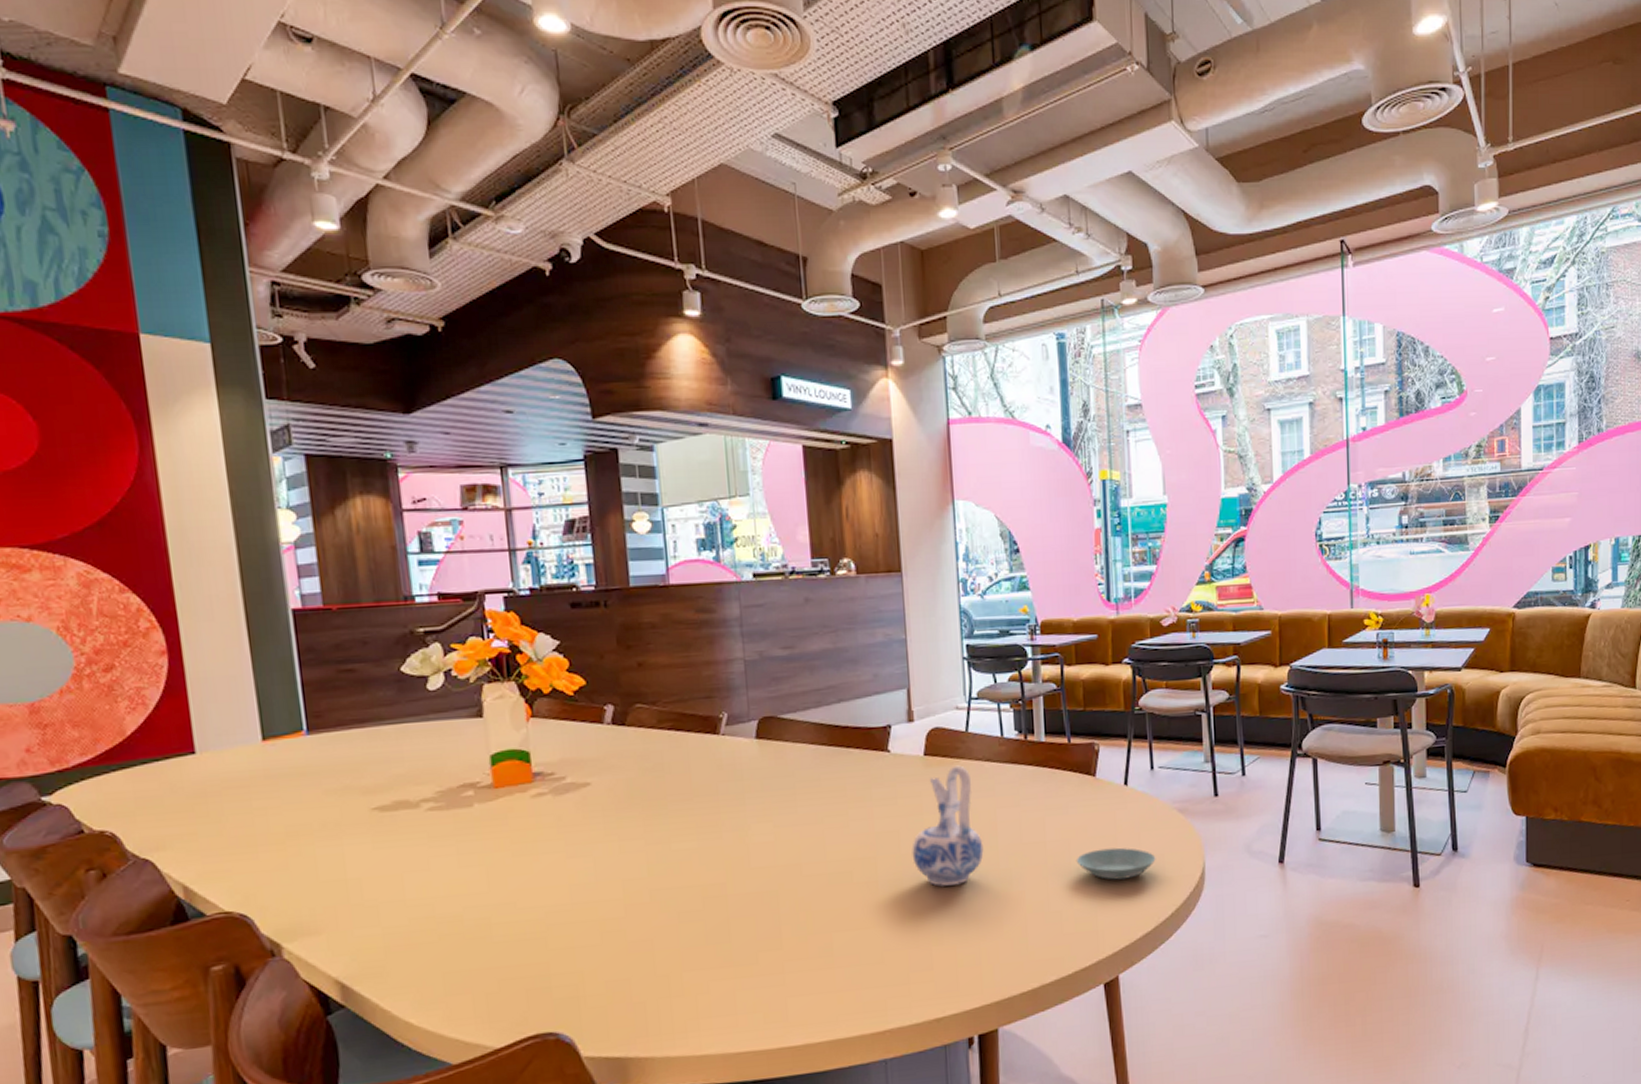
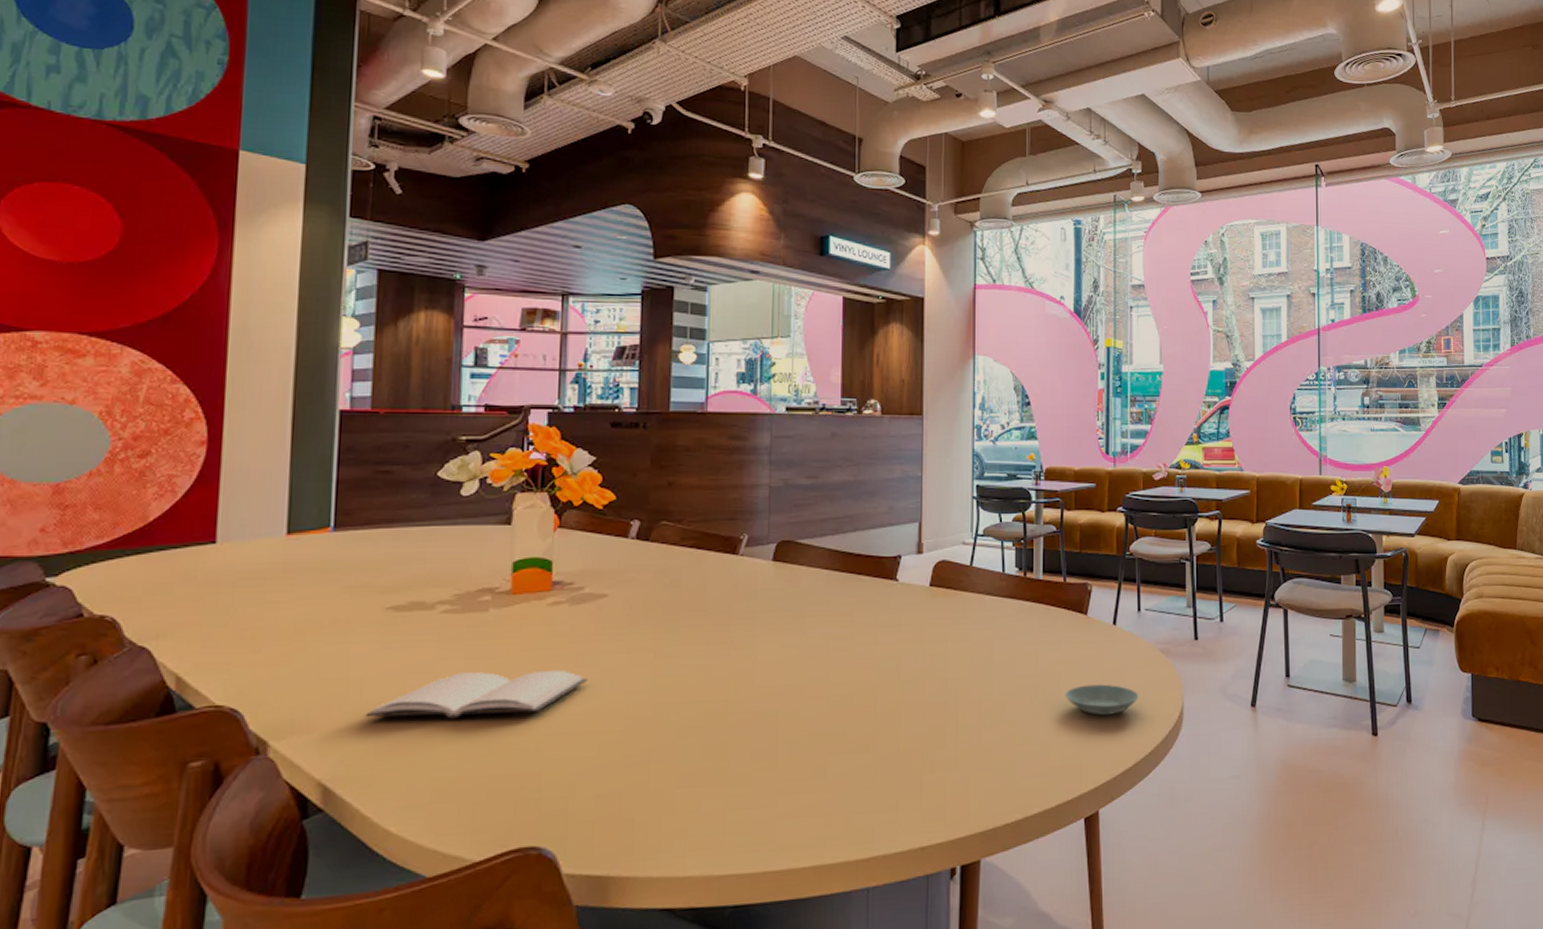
book: none [369,861,582,917] -> present [365,670,588,720]
ceramic pitcher: present [912,765,984,886] -> none [911,597,979,714]

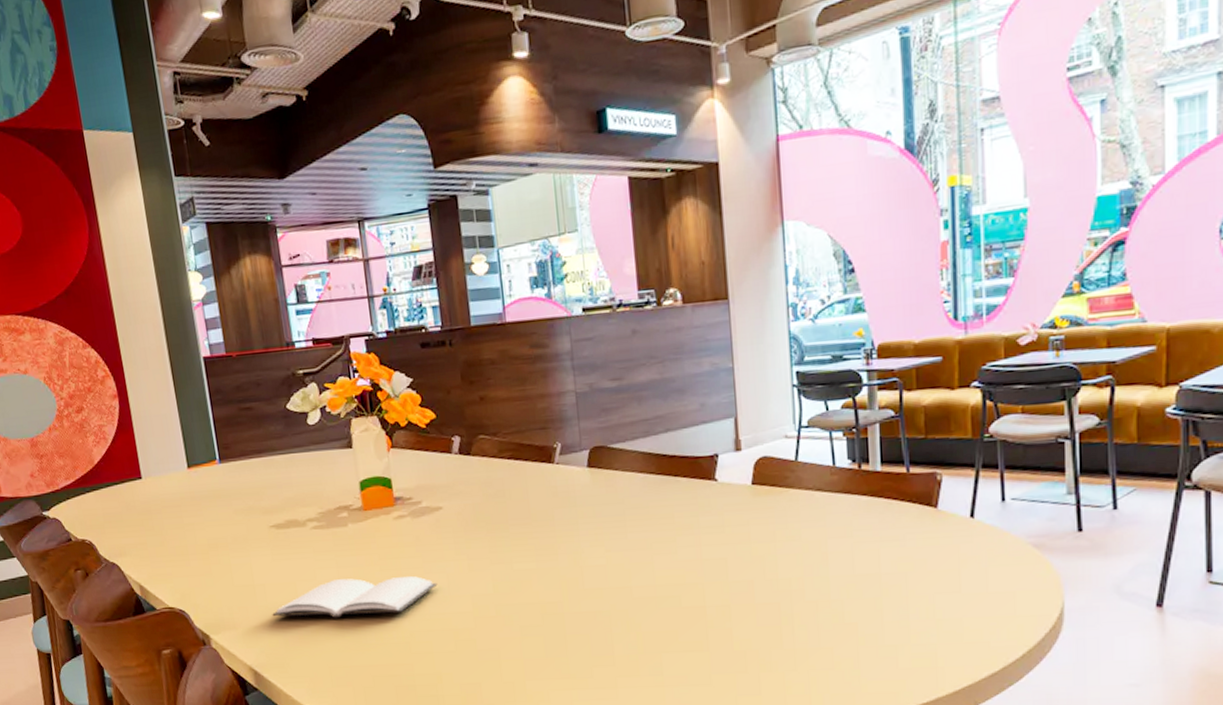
saucer: present [1064,684,1139,716] -> none [913,583,1006,617]

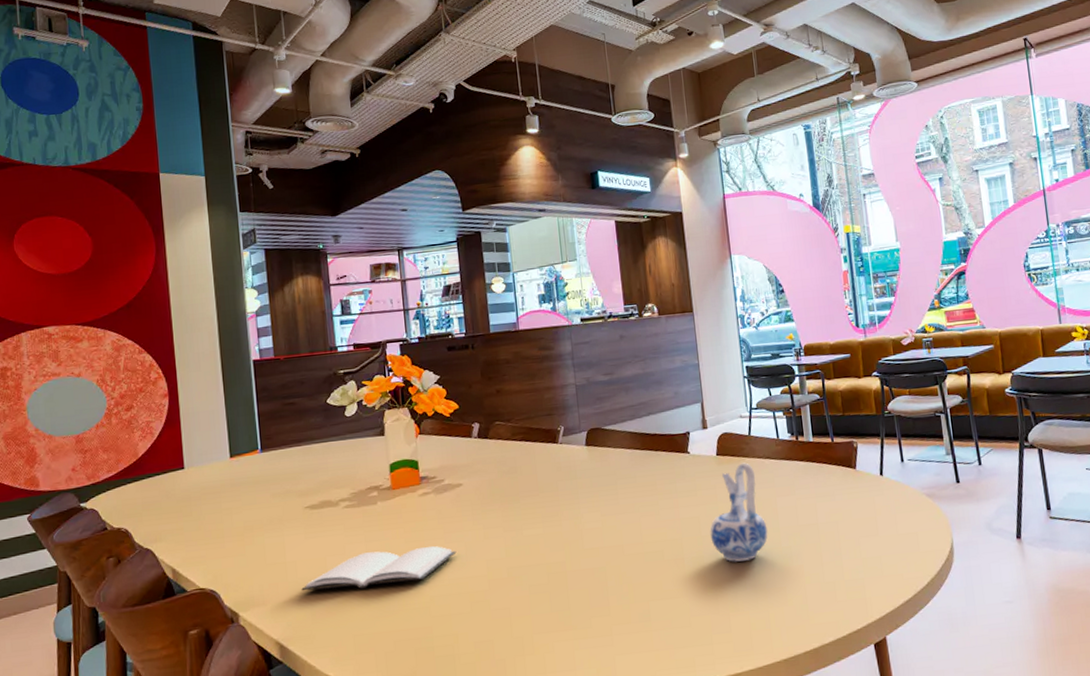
ceramic pitcher: none [739,494,814,614] -> present [710,462,768,562]

